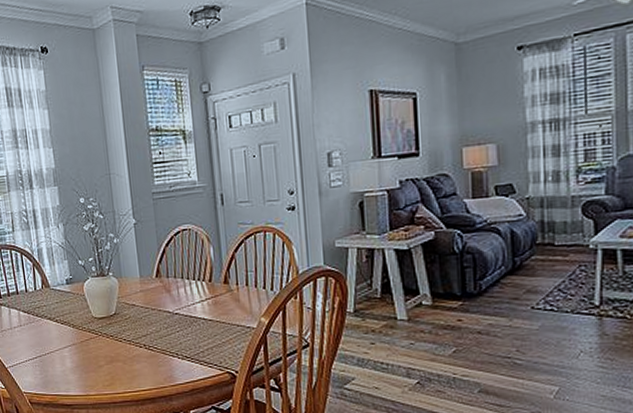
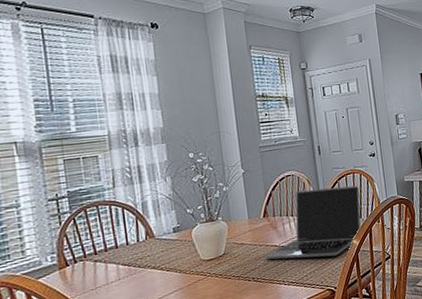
laptop: none [158,247,272,334] -> present [266,185,361,260]

